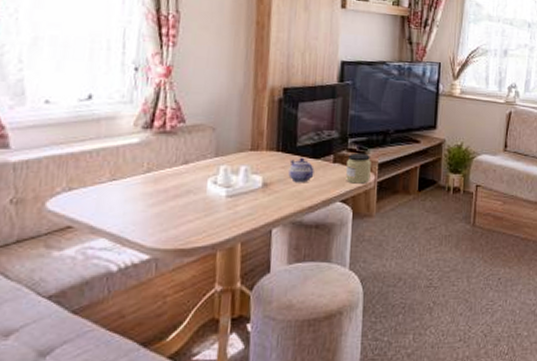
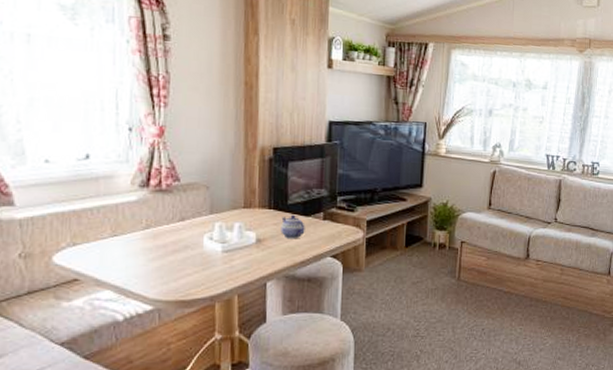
jar: present [346,153,371,184] -> none [336,210,360,240]

